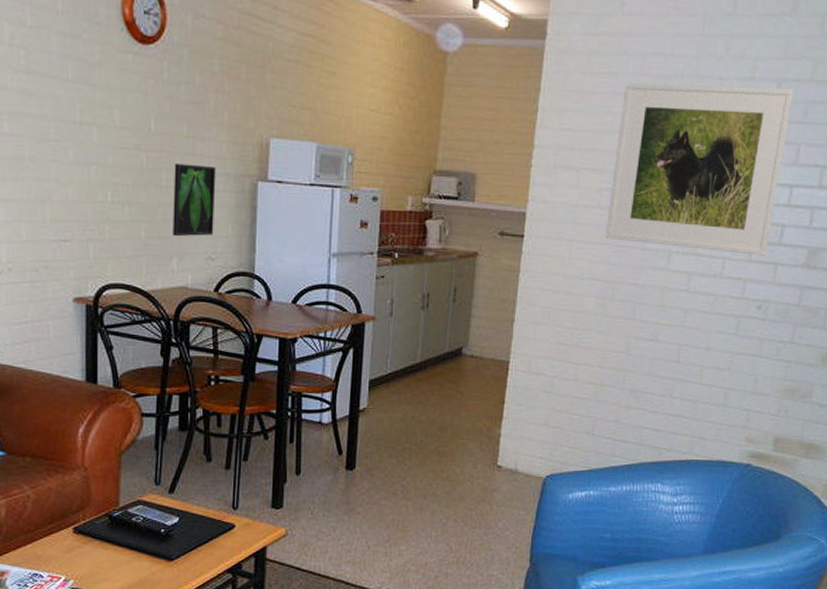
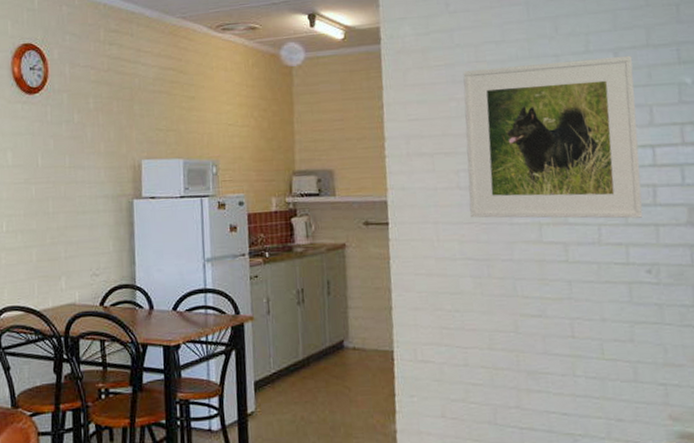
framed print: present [173,163,216,237] -> none [59,190,97,258]

